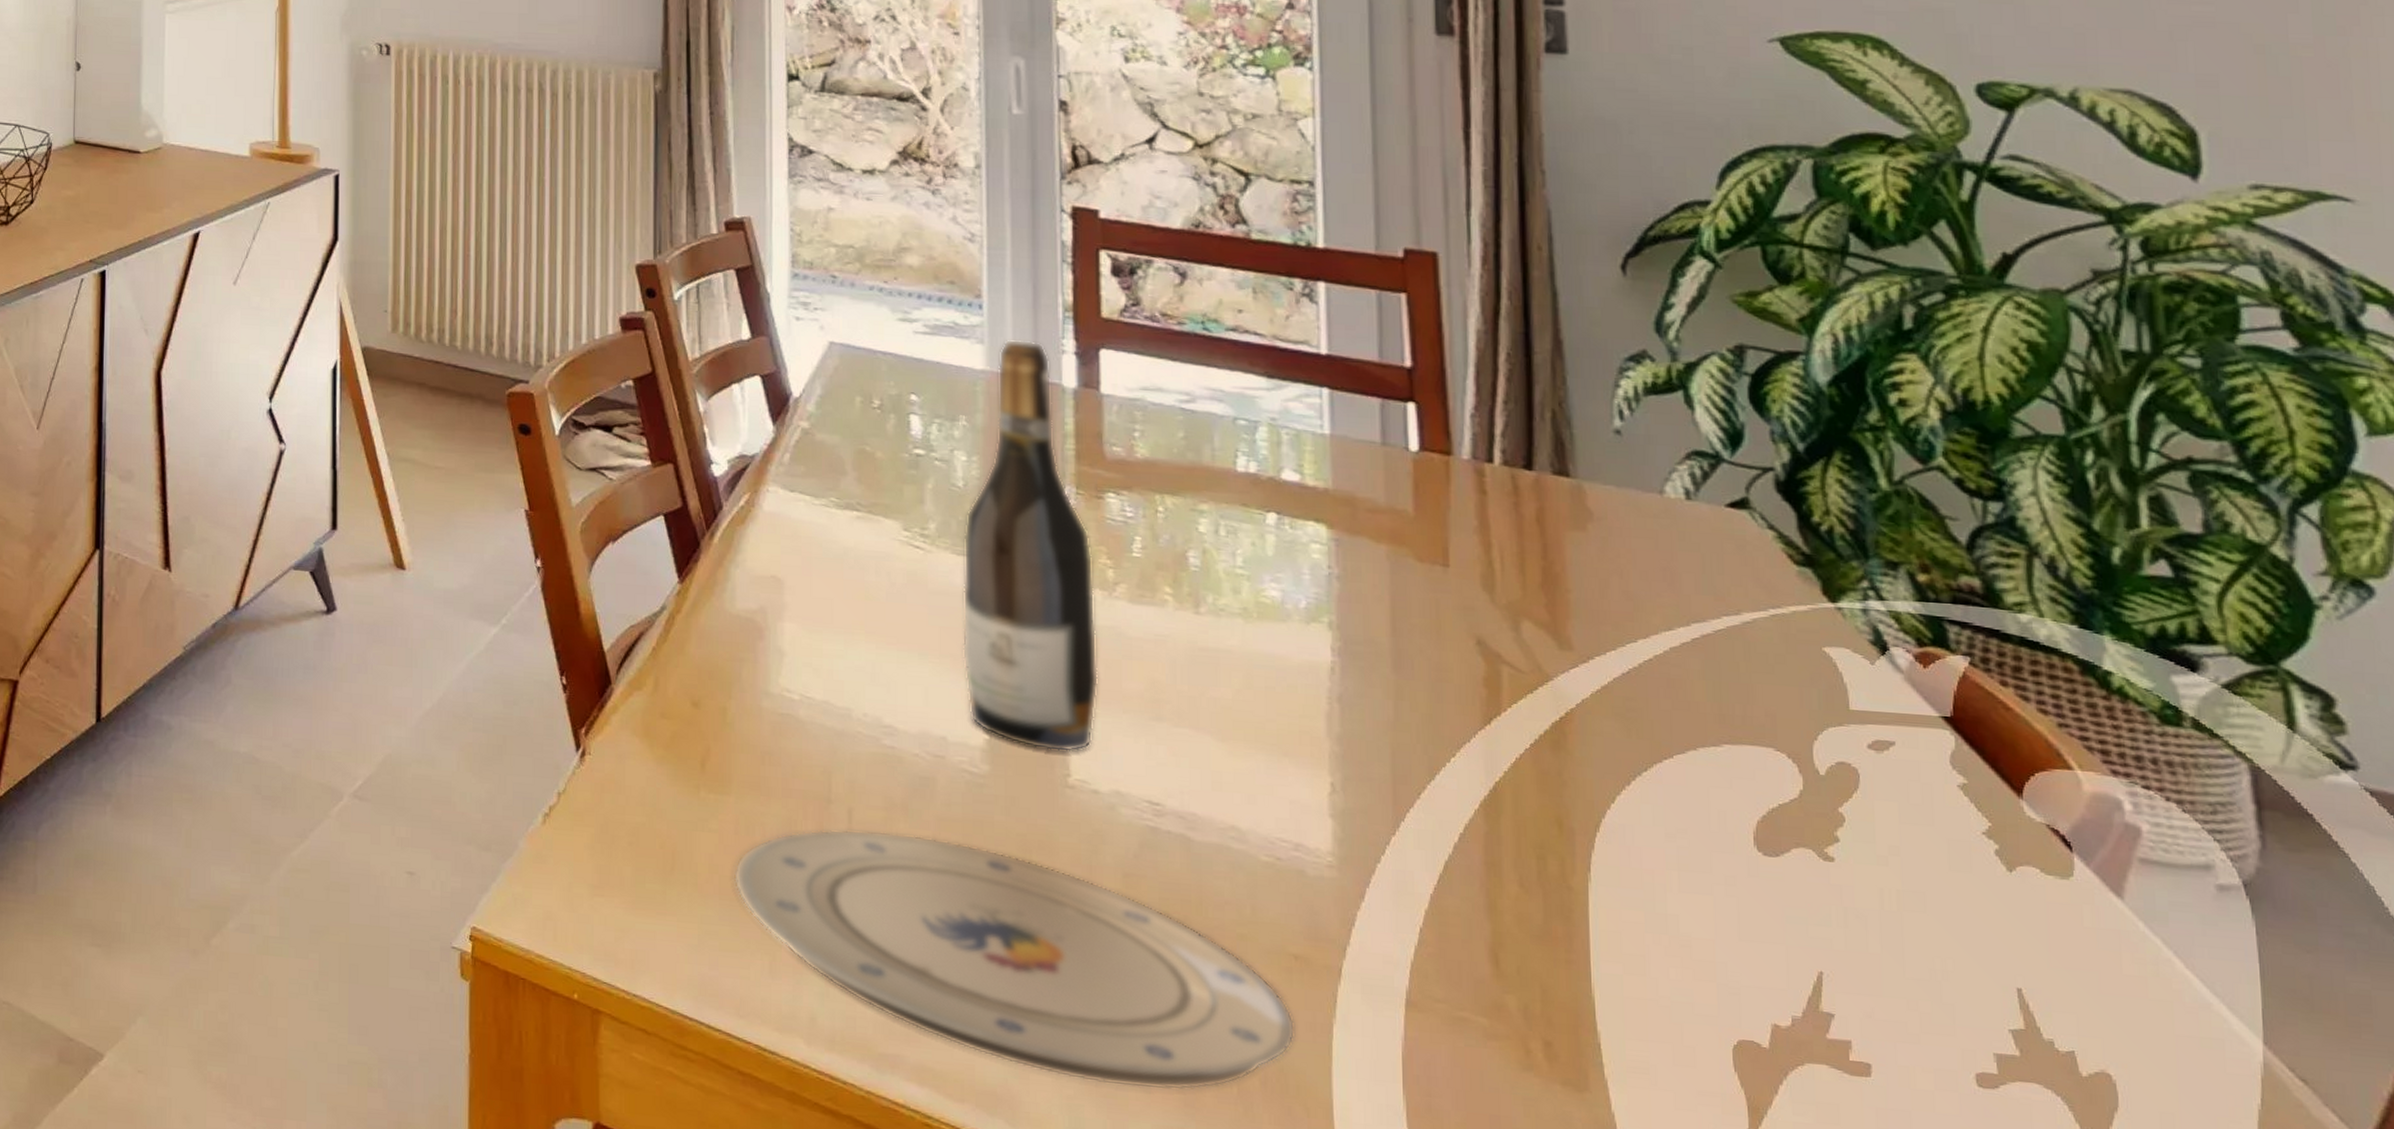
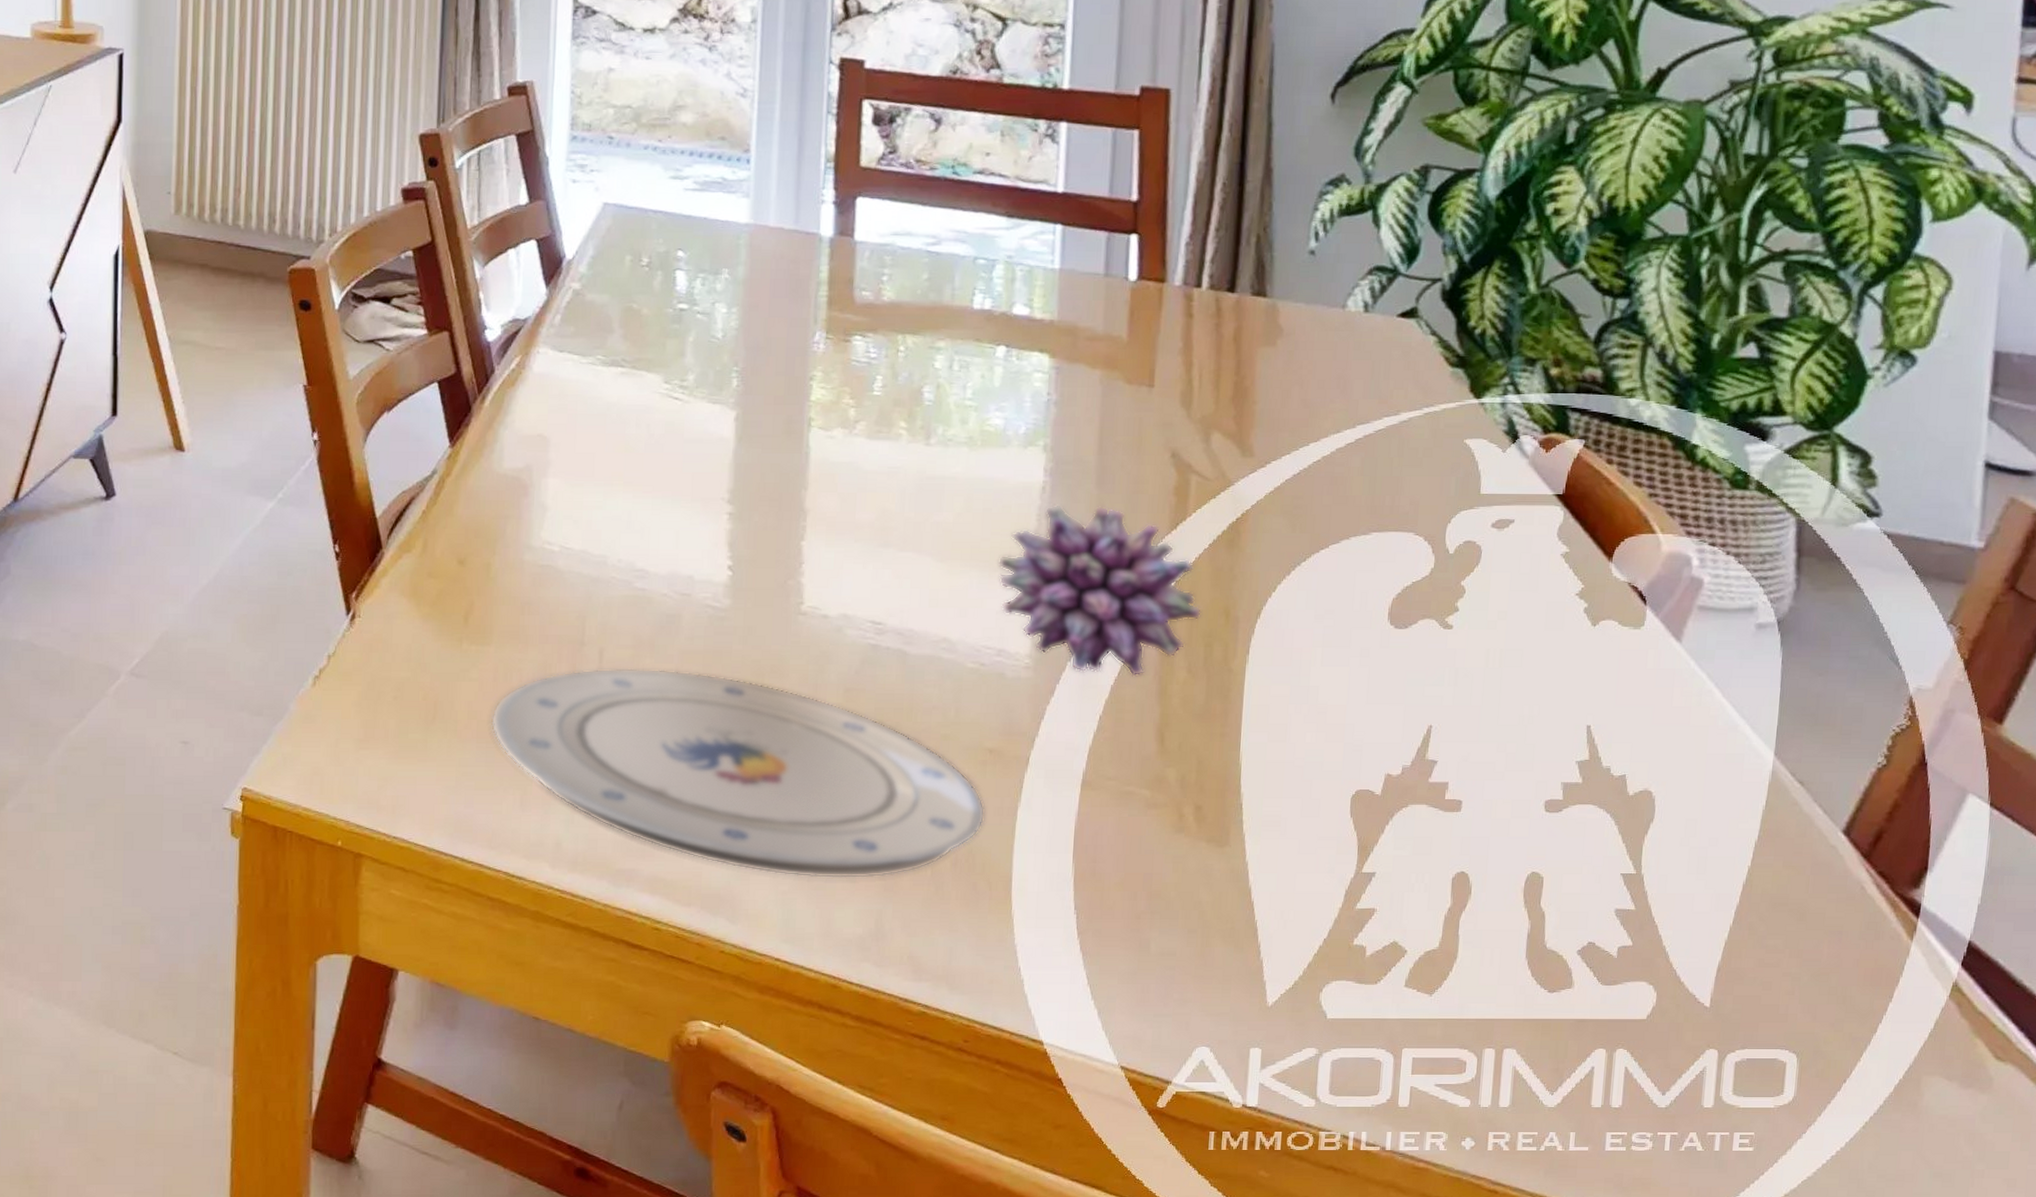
wine bottle: present [962,339,1099,752] -> none [711,191,837,582]
flower: none [1286,687,1530,887] -> present [997,503,1203,677]

